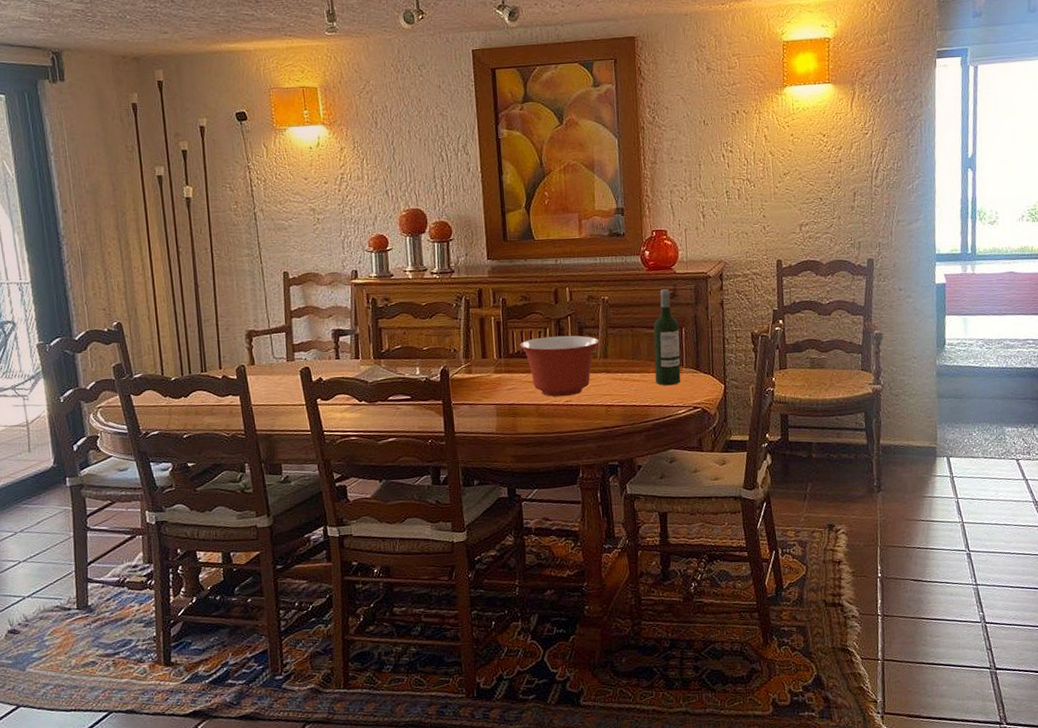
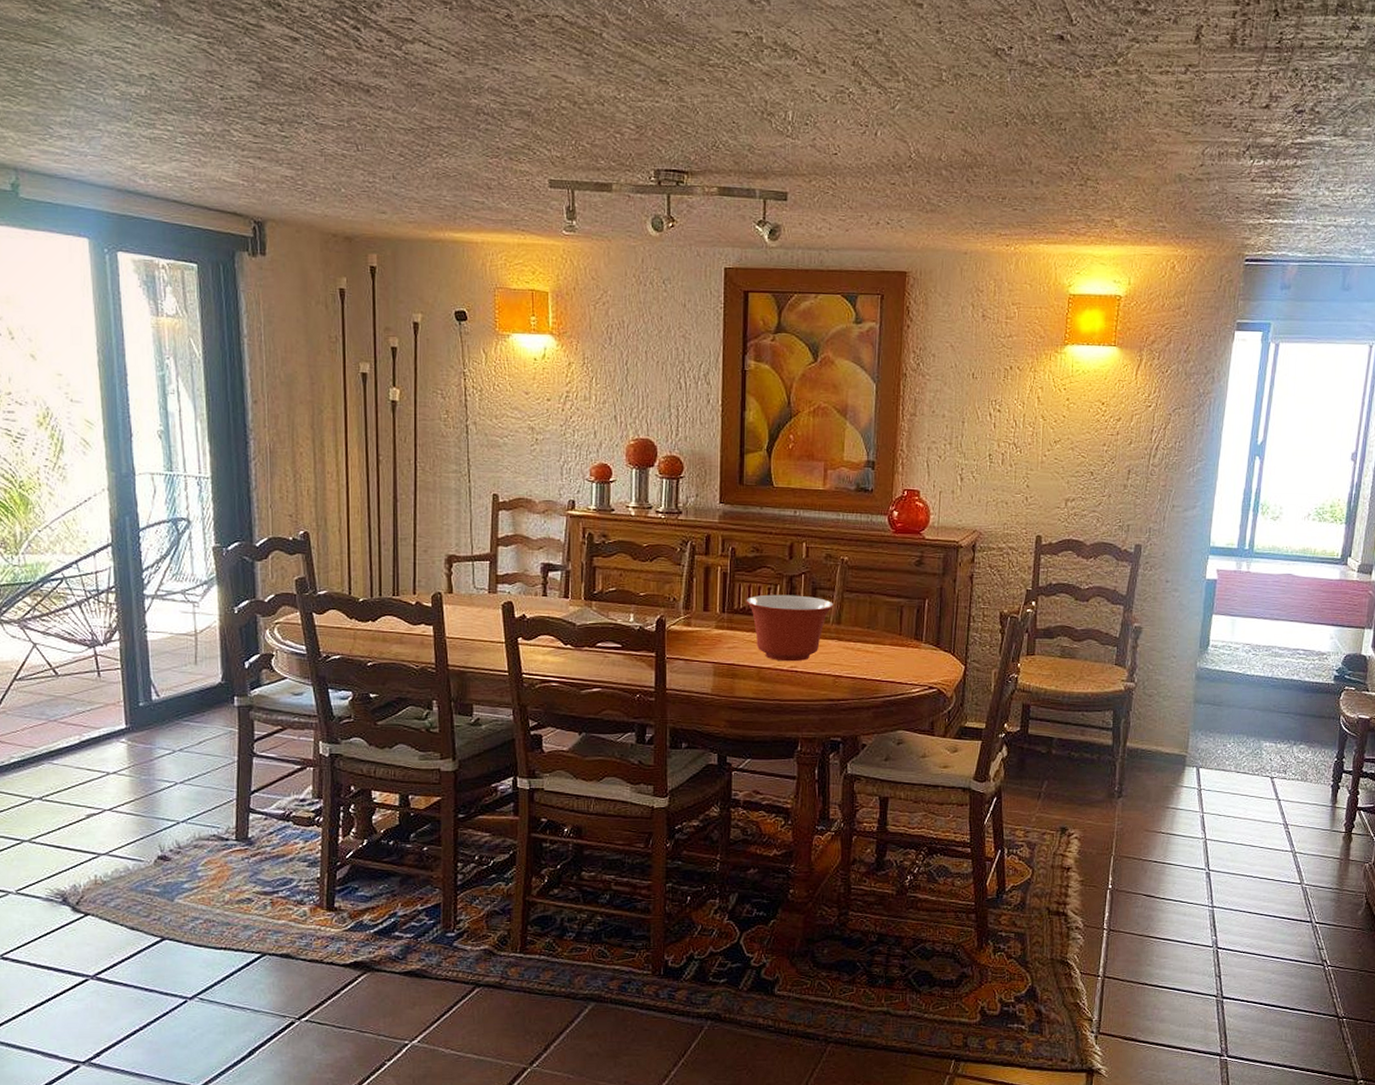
wine bottle: present [653,289,681,386] -> none [890,555,923,661]

